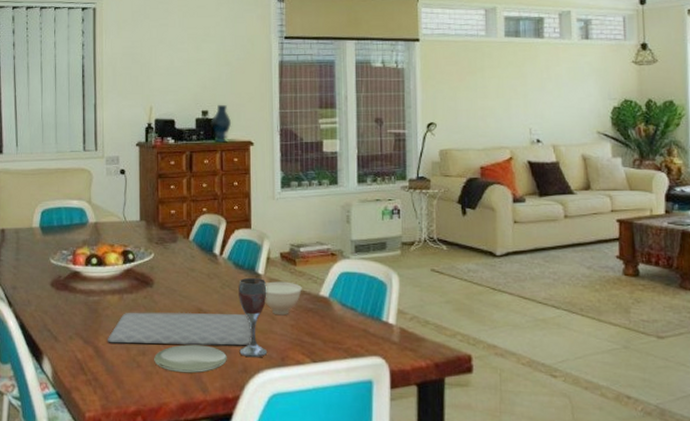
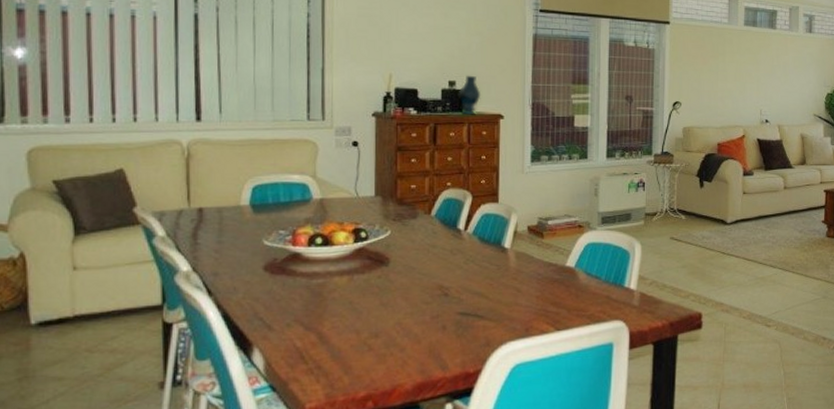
placemat: present [107,312,252,346] -> none [333,288,496,328]
plate: present [154,344,227,374] -> none [388,322,469,353]
cup: present [238,277,268,358] -> none [482,251,513,331]
bowl: present [265,281,302,316] -> none [510,254,549,288]

